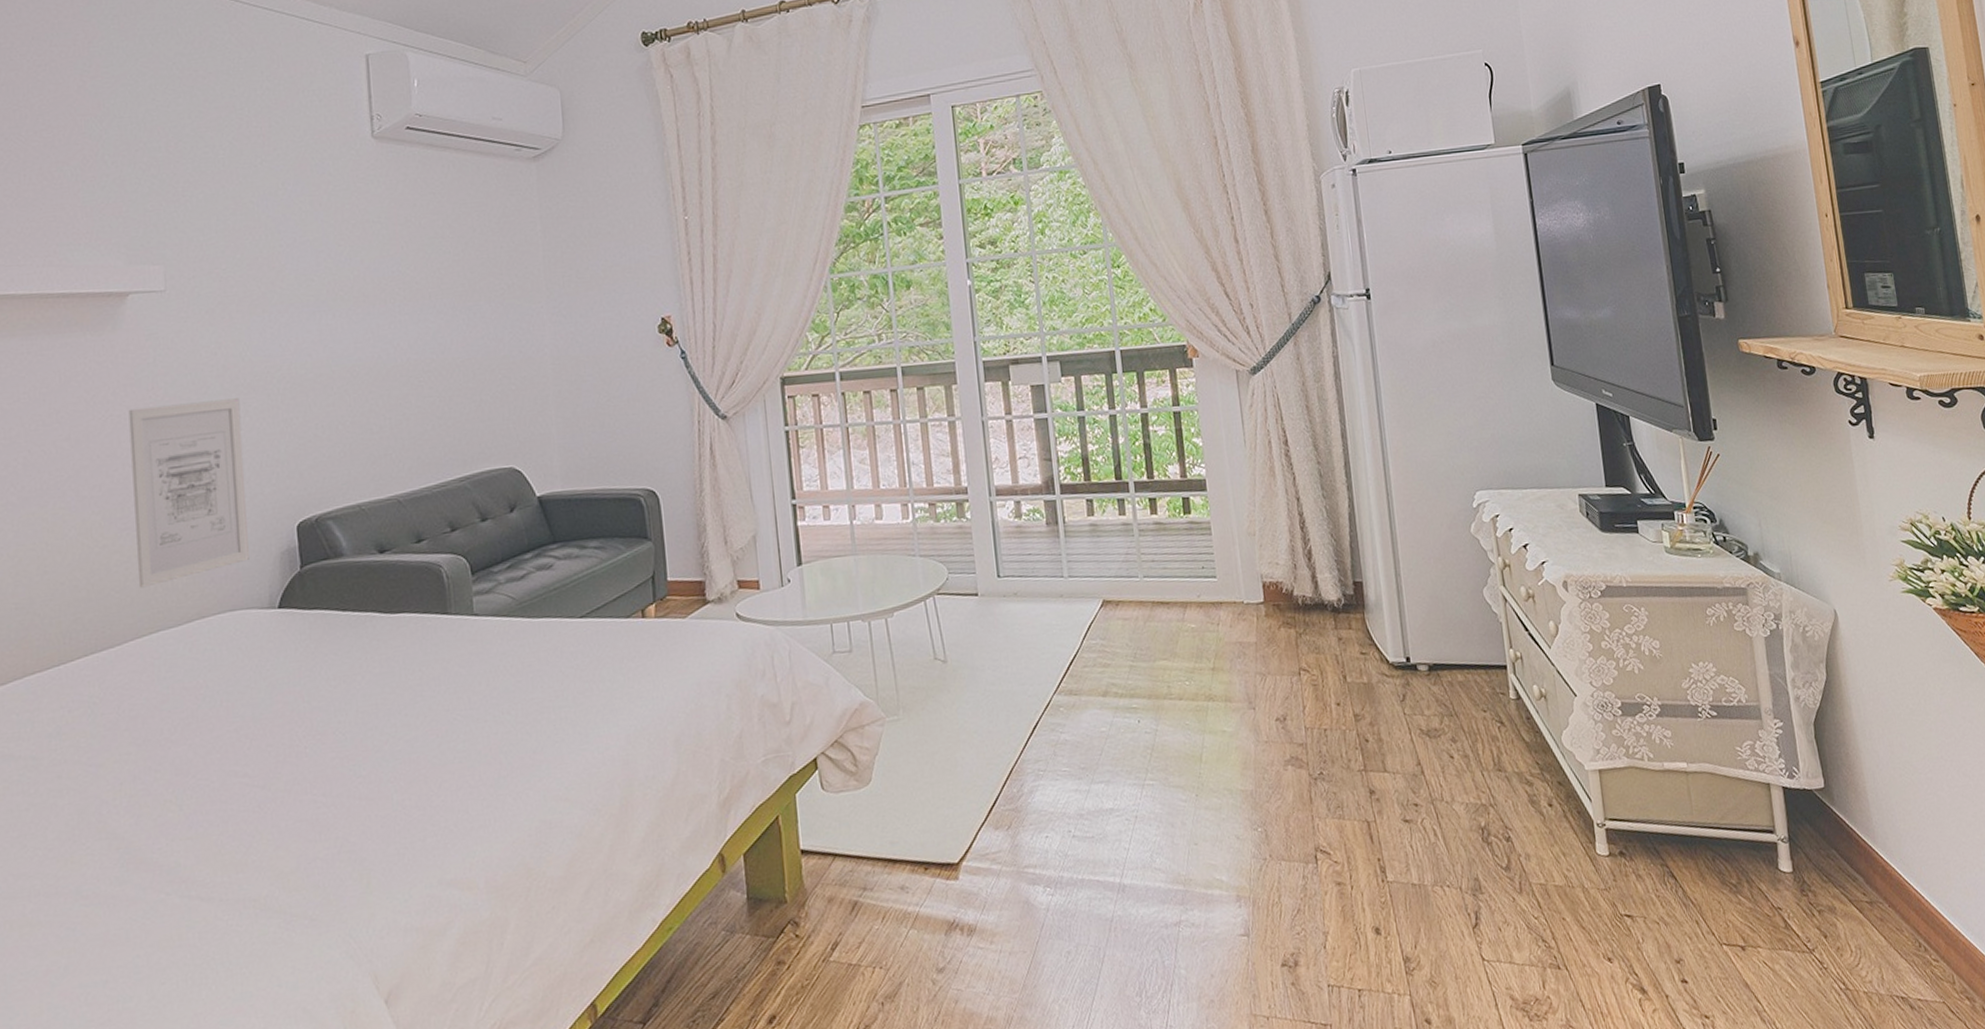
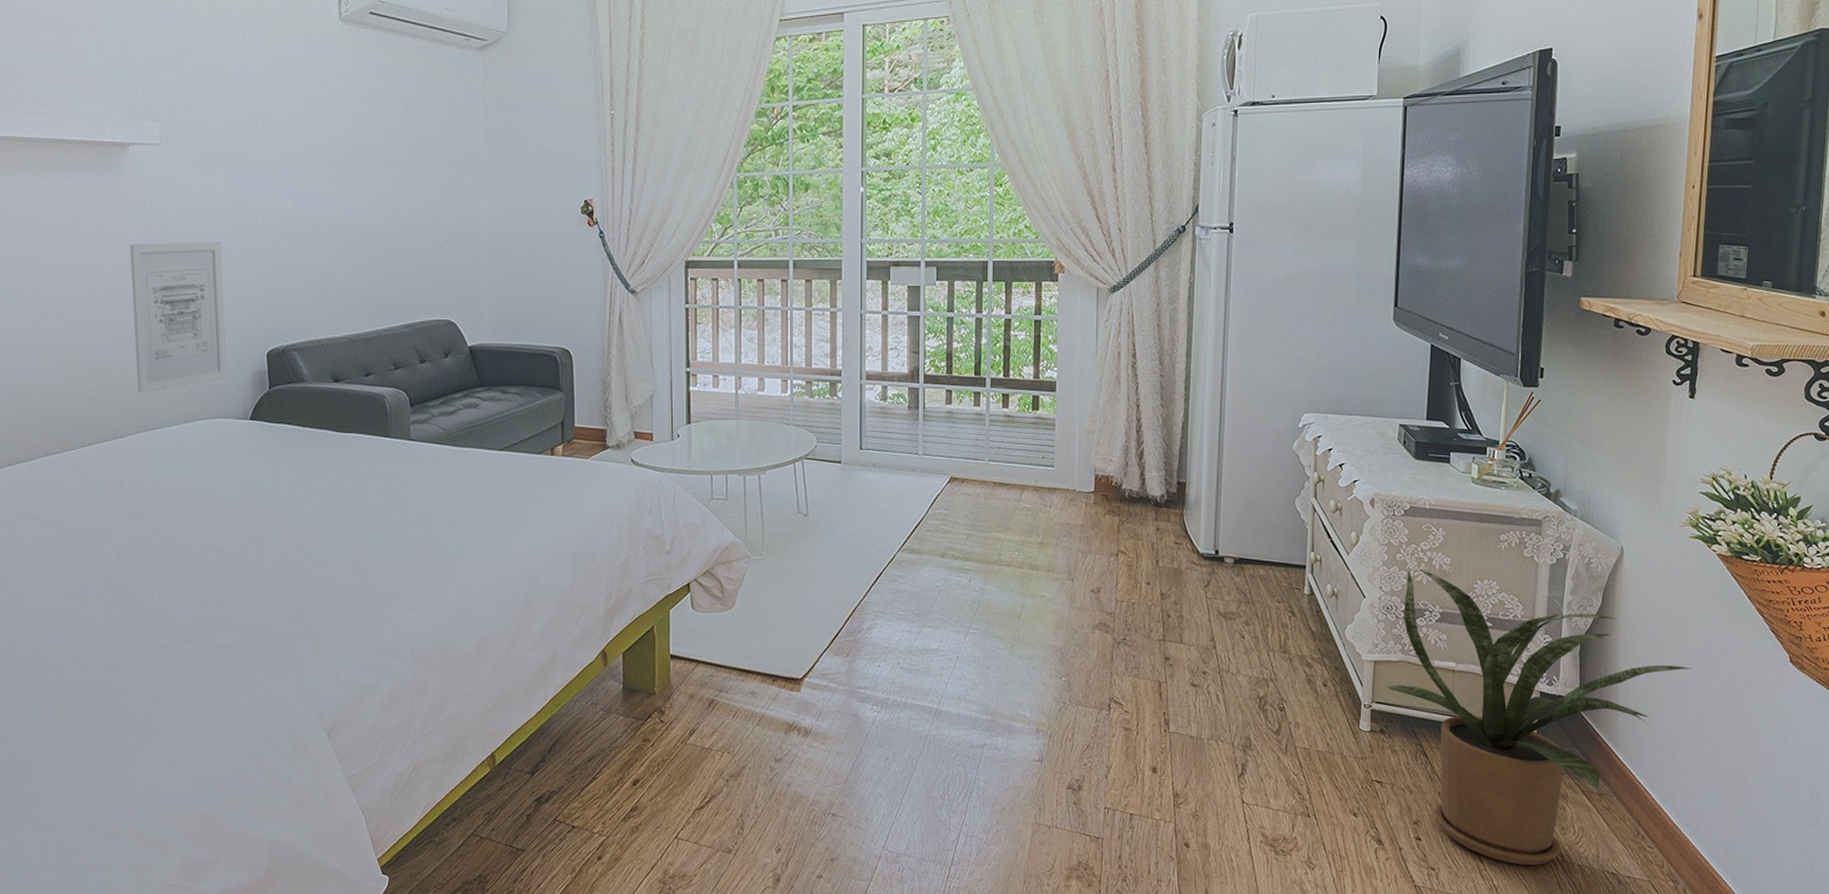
house plant: none [1616,656,1936,1000] -> present [1387,568,1692,866]

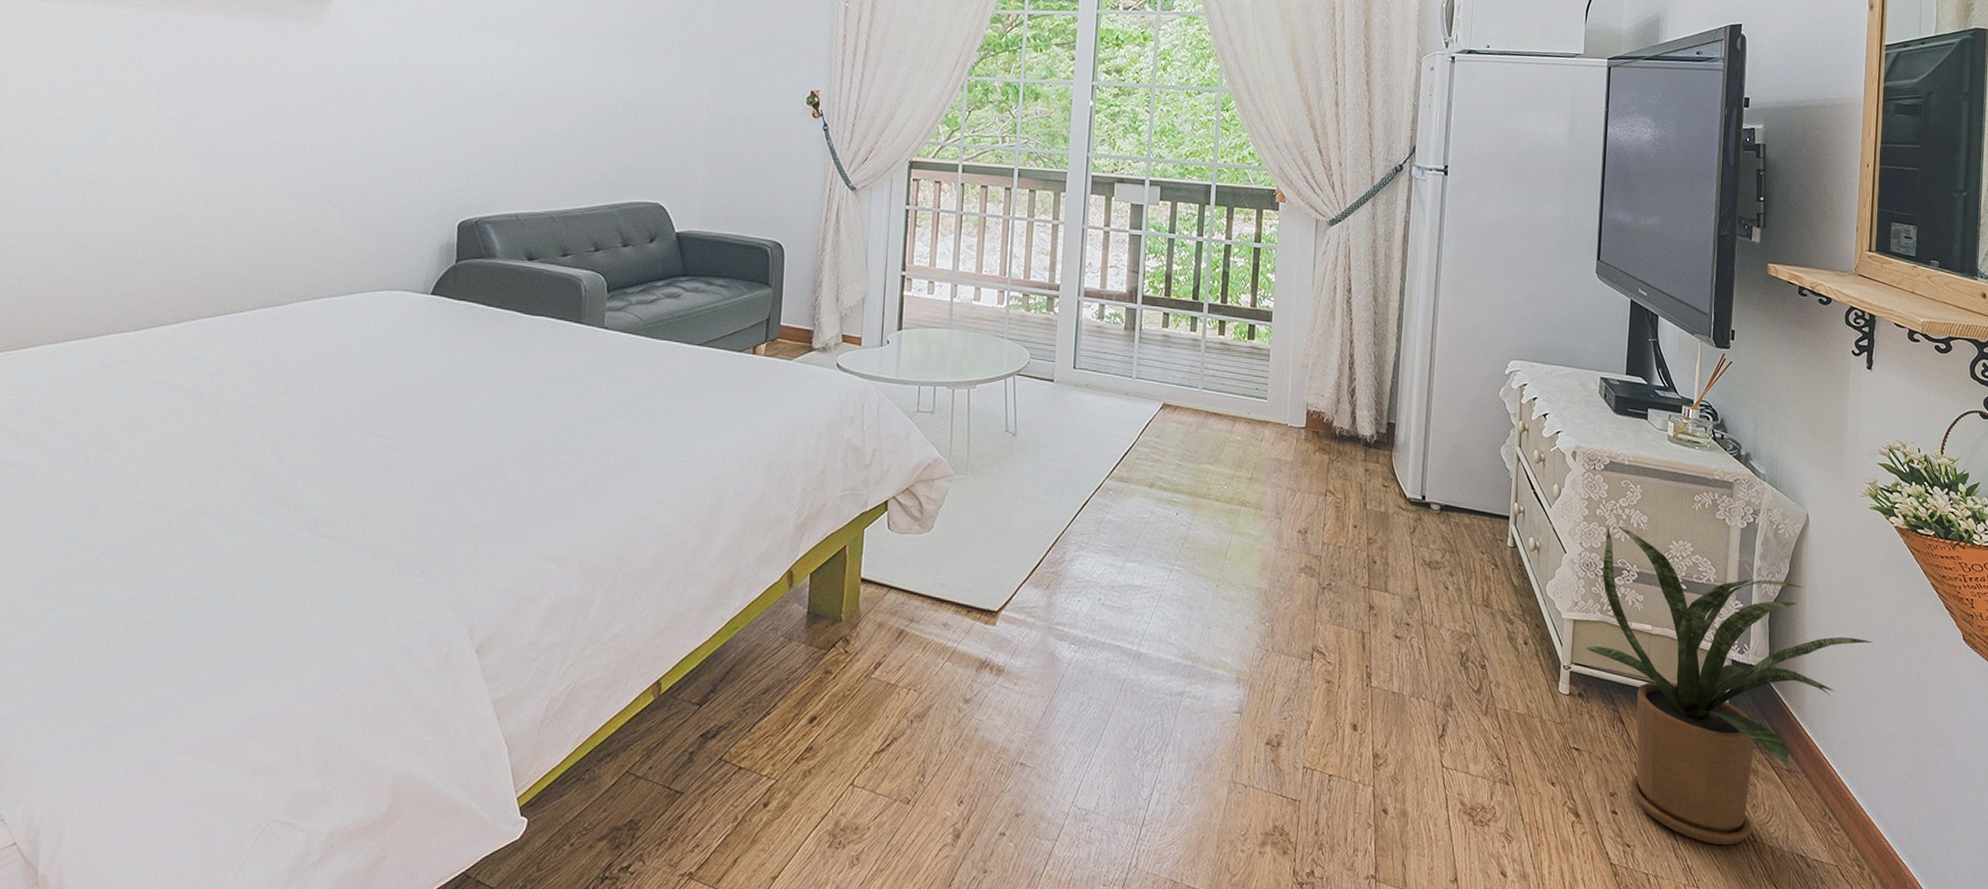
wall art: present [129,242,227,393] -> none [309,97,423,258]

